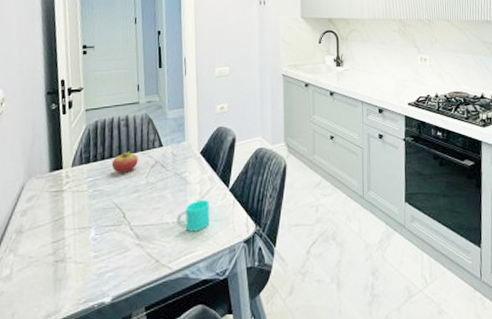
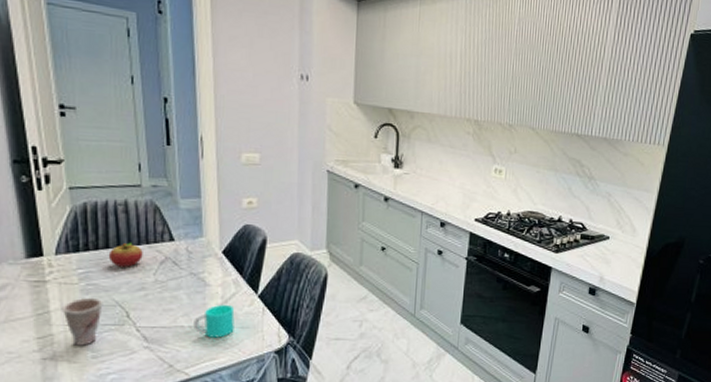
cup: none [73,202,106,247] -> present [61,297,103,346]

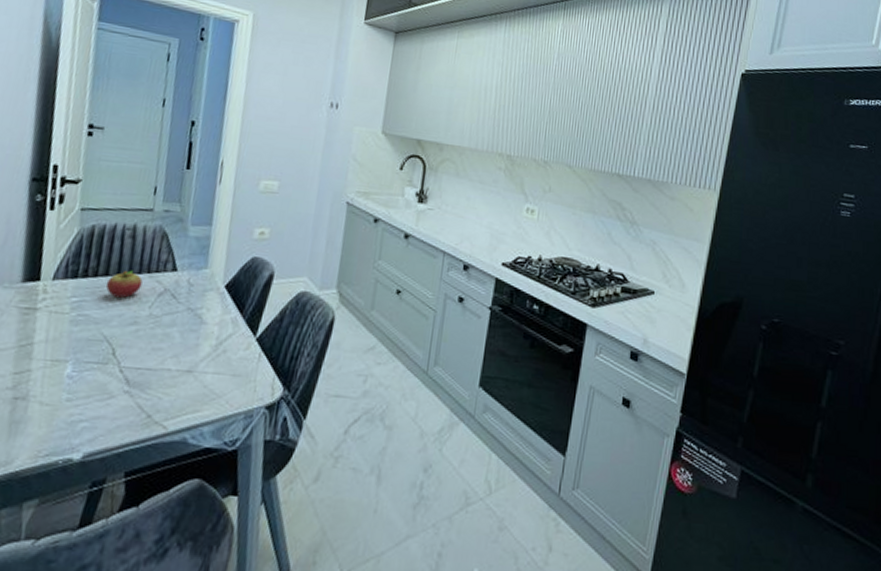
cup: present [61,297,103,346] -> none [45,329,91,386]
cup: present [193,304,235,338] -> none [181,346,229,386]

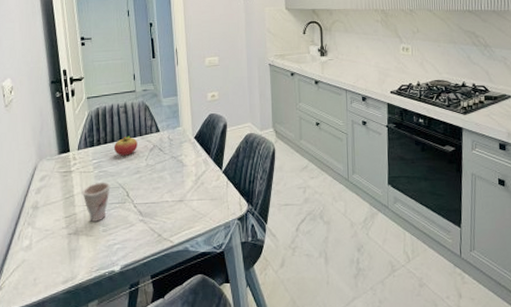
cup: none [45,329,91,386] -> present [81,181,111,222]

